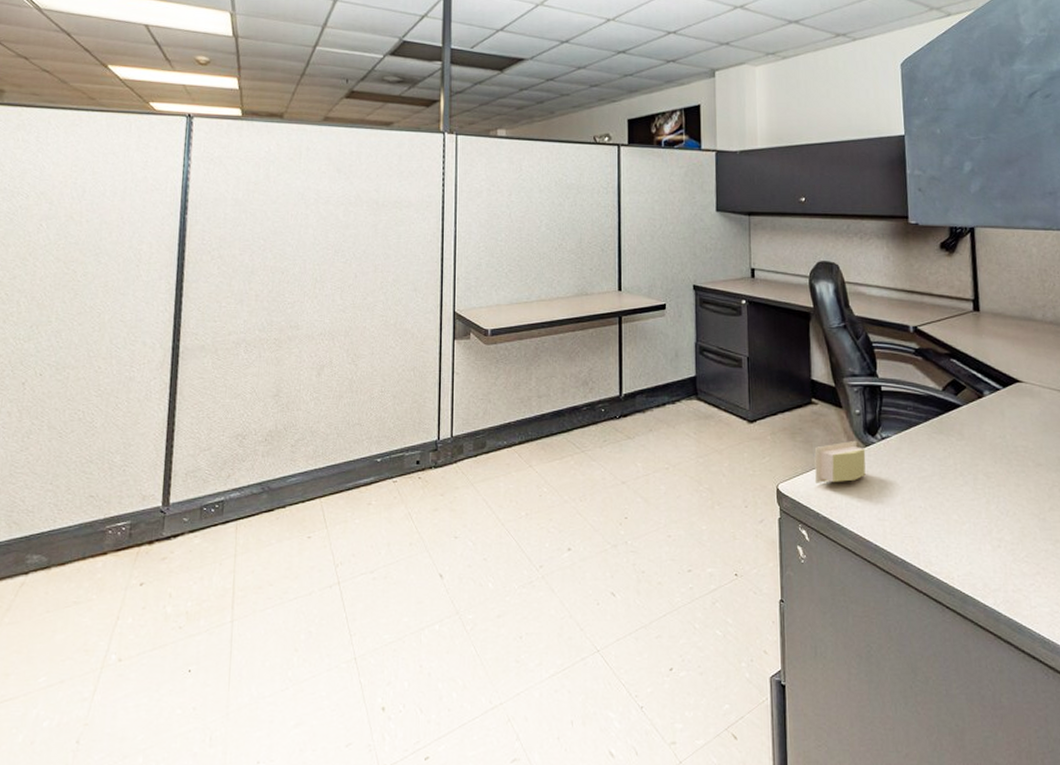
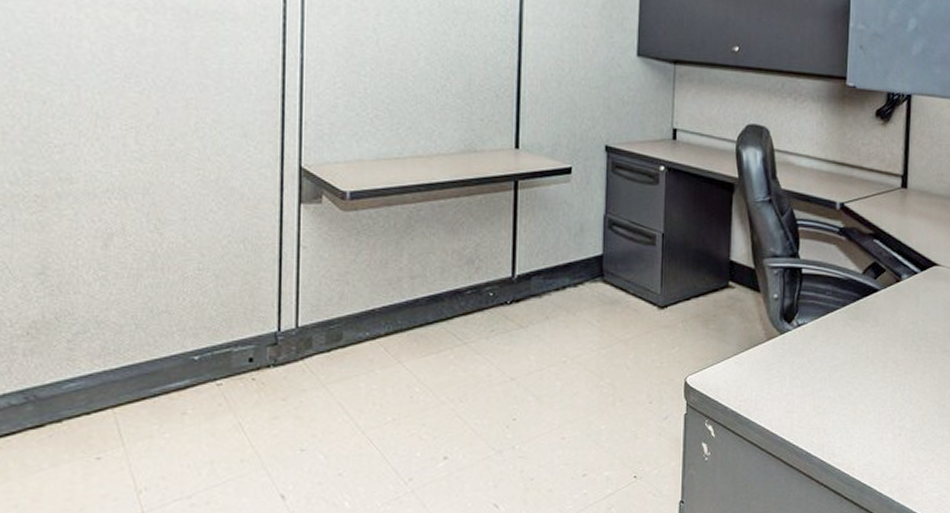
sticky notes: present [814,441,866,483] -> none [725,329,780,375]

